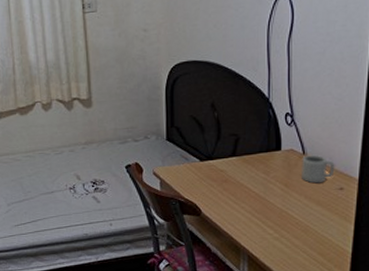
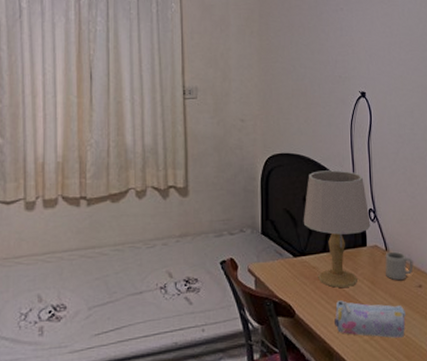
table lamp: none [210,75,287,190] -> present [303,170,371,288]
pencil case: none [243,201,323,237] -> present [334,300,407,338]

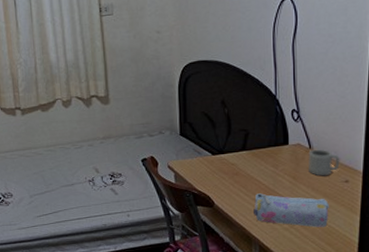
table lamp: present [303,170,371,288] -> none [221,73,293,183]

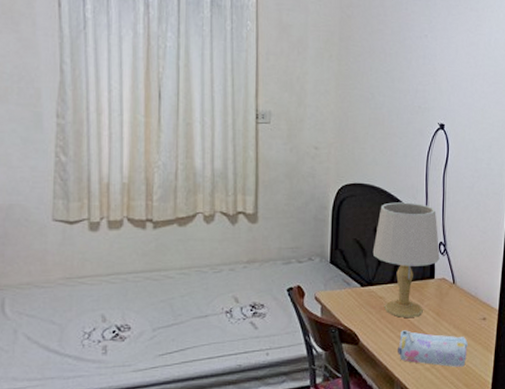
table lamp: none [221,73,293,183] -> present [372,202,440,319]
cup: present [308,149,340,176] -> none [451,284,479,313]

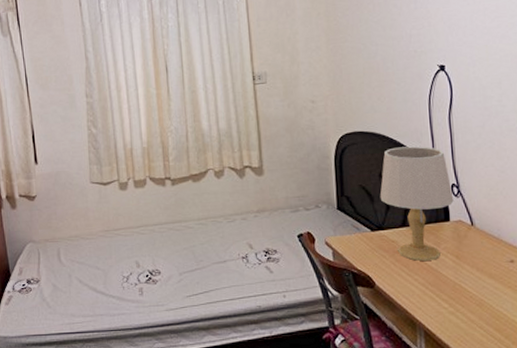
pencil case: present [398,330,469,367] -> none [416,273,497,311]

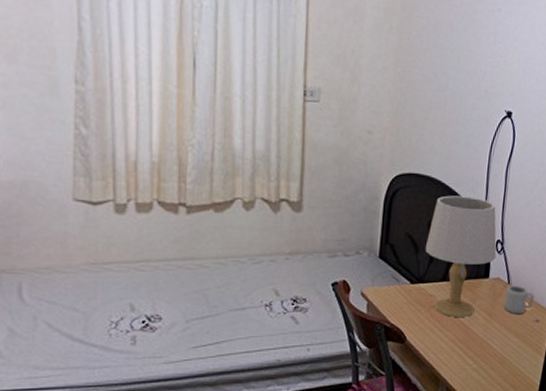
cup: none [471,226,504,256] -> present [504,285,535,314]

